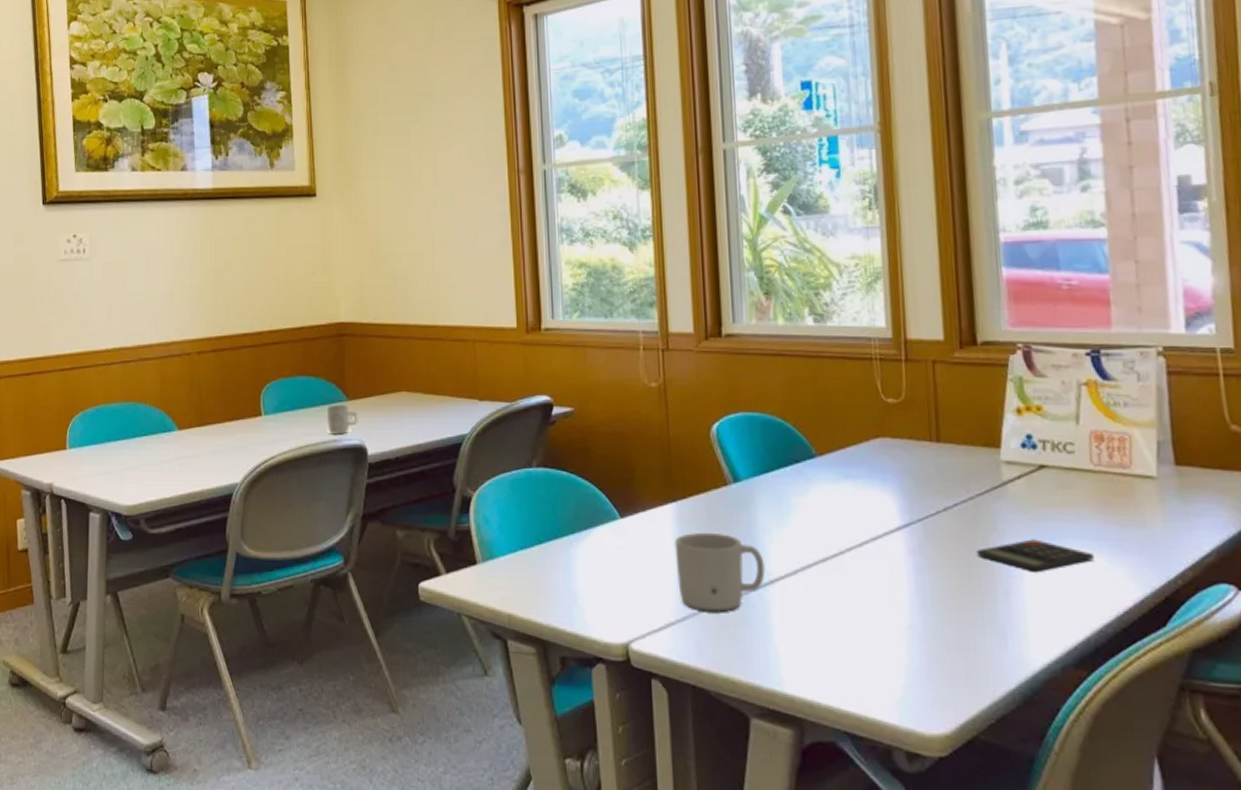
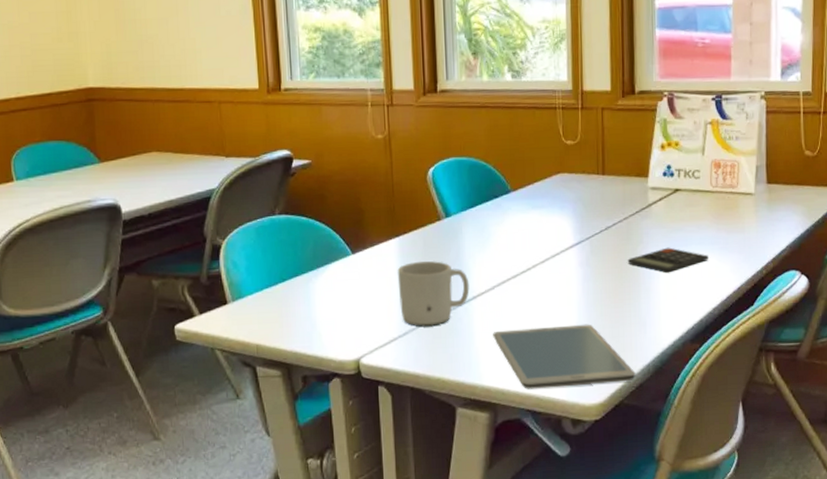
mug: present [326,404,358,435] -> none [79,166,111,196]
tablet: none [796,626,995,711] -> present [493,324,636,390]

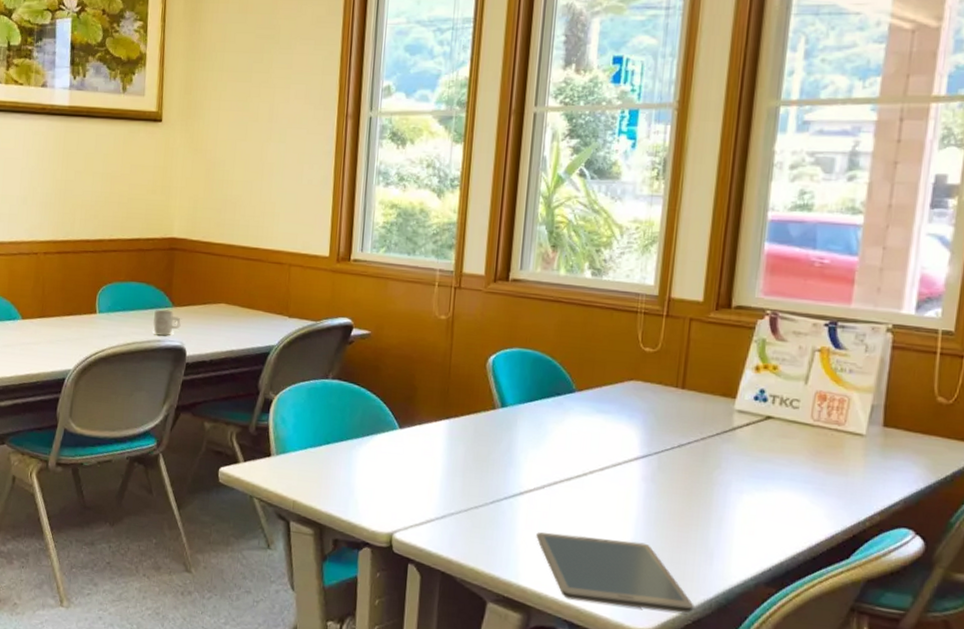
mug: none [79,166,111,196] -> present [152,309,181,336]
mug: present [397,261,470,326] -> none [441,446,518,515]
calculator: present [627,247,709,272] -> none [699,477,799,505]

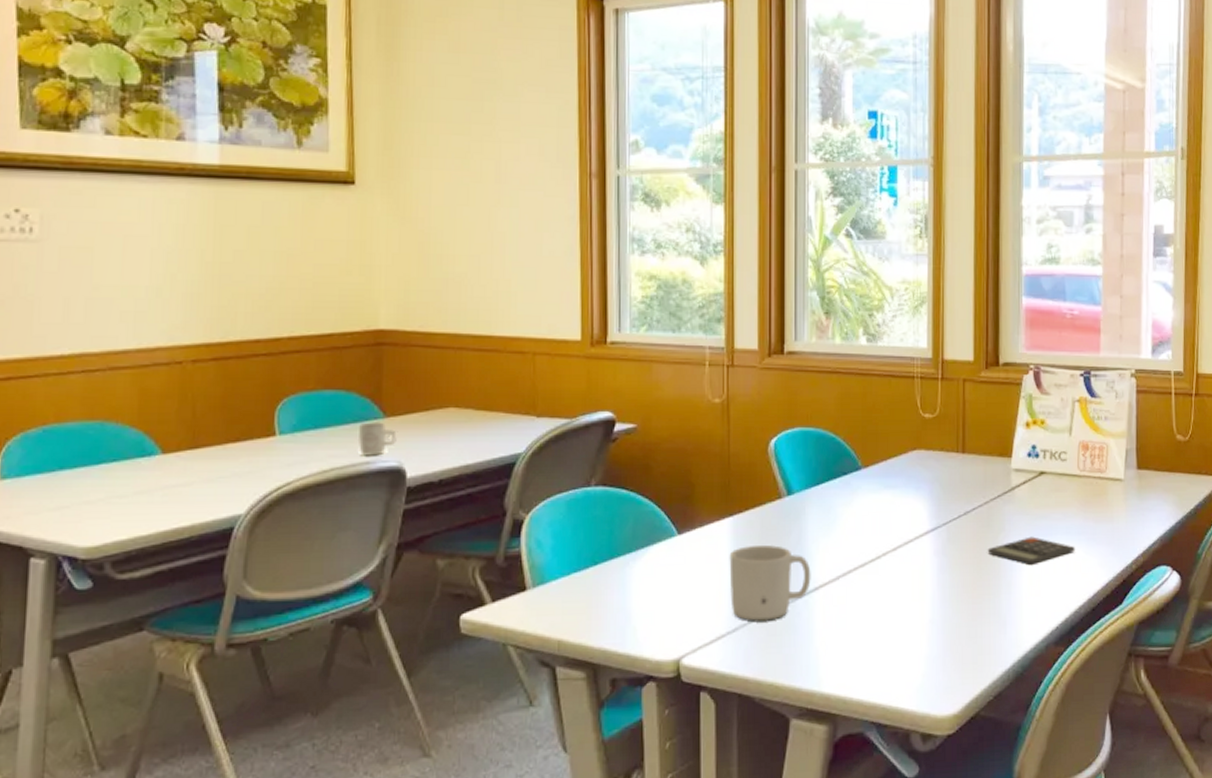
mug: none [441,446,518,515] -> present [729,545,811,621]
tablet: present [536,531,694,613] -> none [835,622,994,698]
calculator: none [699,477,799,505] -> present [987,536,1075,564]

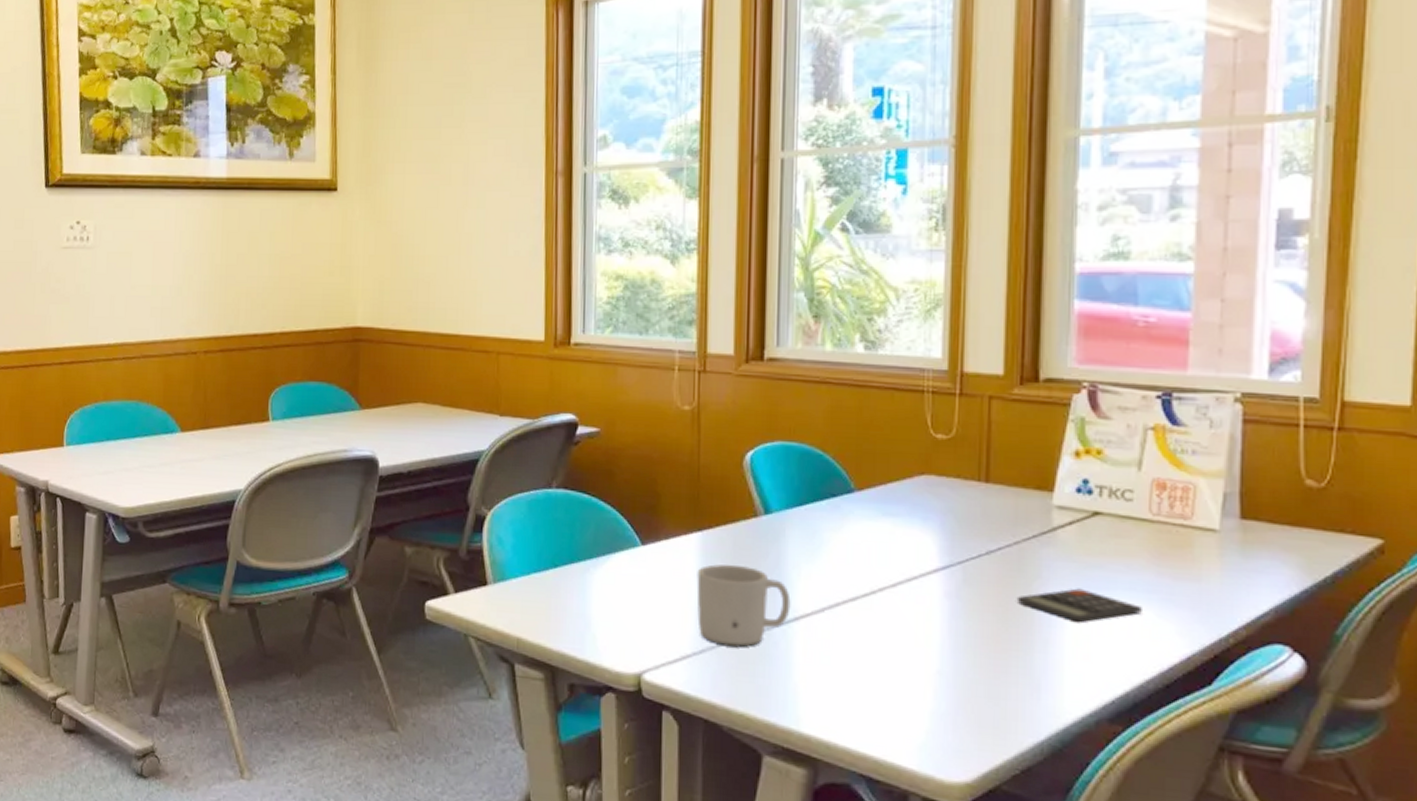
mug: present [357,422,397,456] -> none [337,413,371,445]

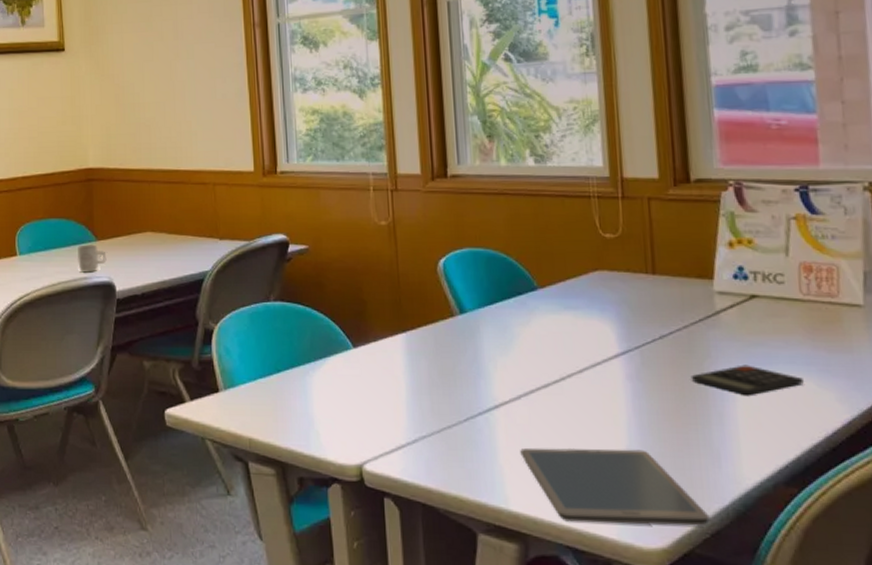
mug: none [337,413,371,445] -> present [77,244,107,273]
mug: present [696,564,791,647] -> none [404,361,491,435]
tablet: none [818,665,1022,761] -> present [520,447,710,526]

